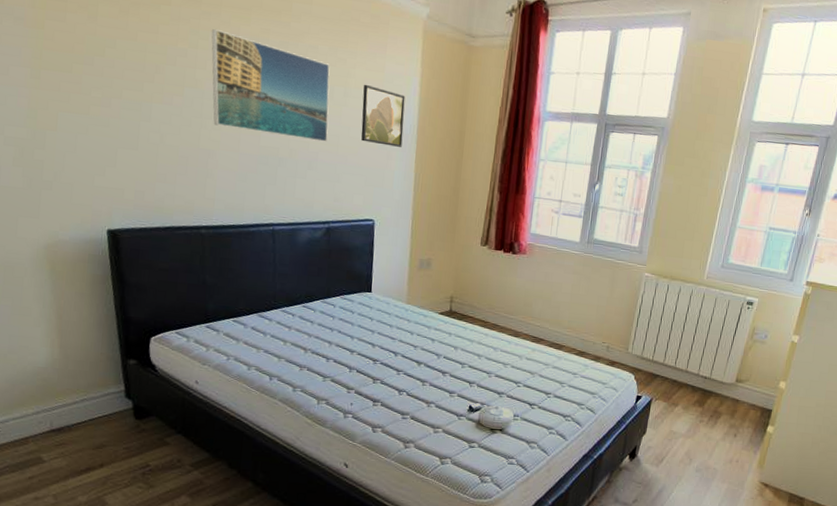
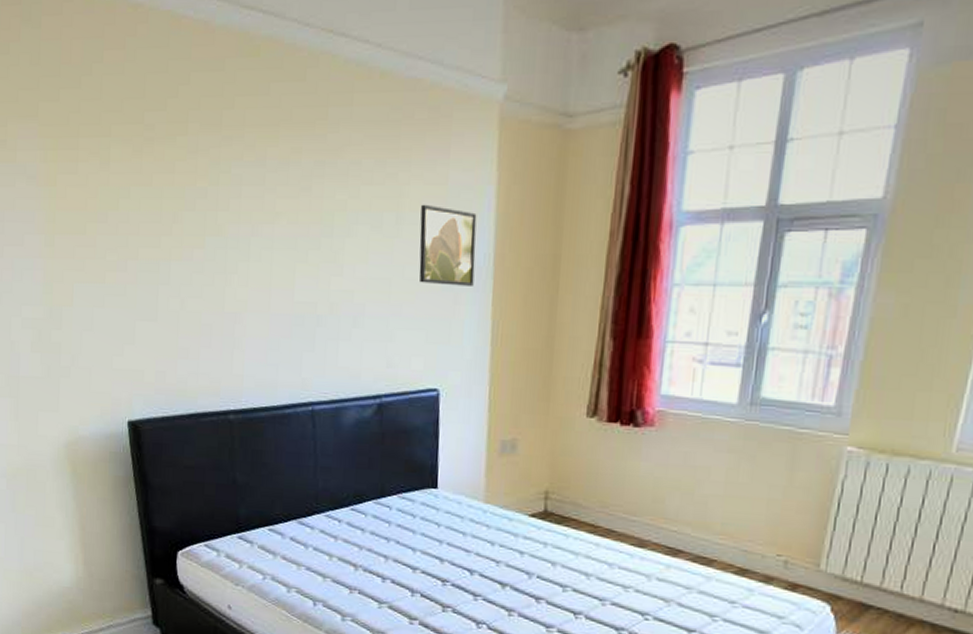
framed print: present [211,29,330,142] -> none [234,157,378,289]

